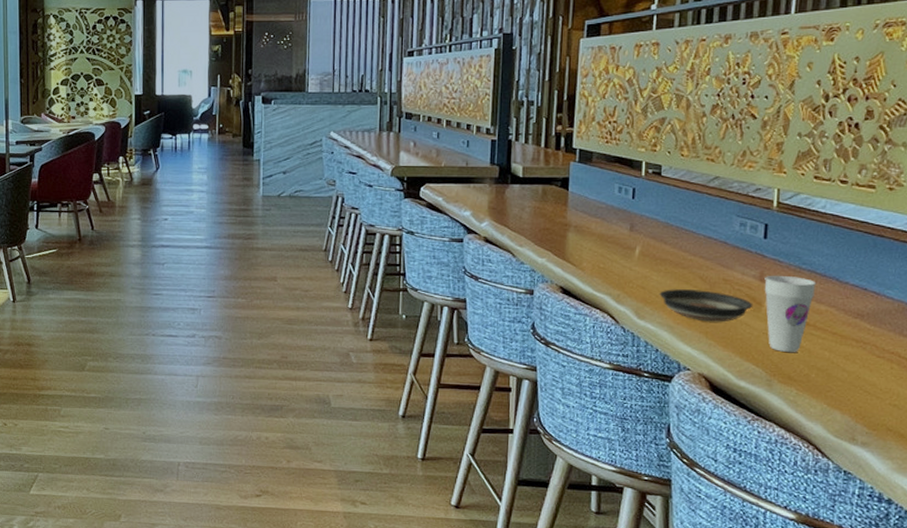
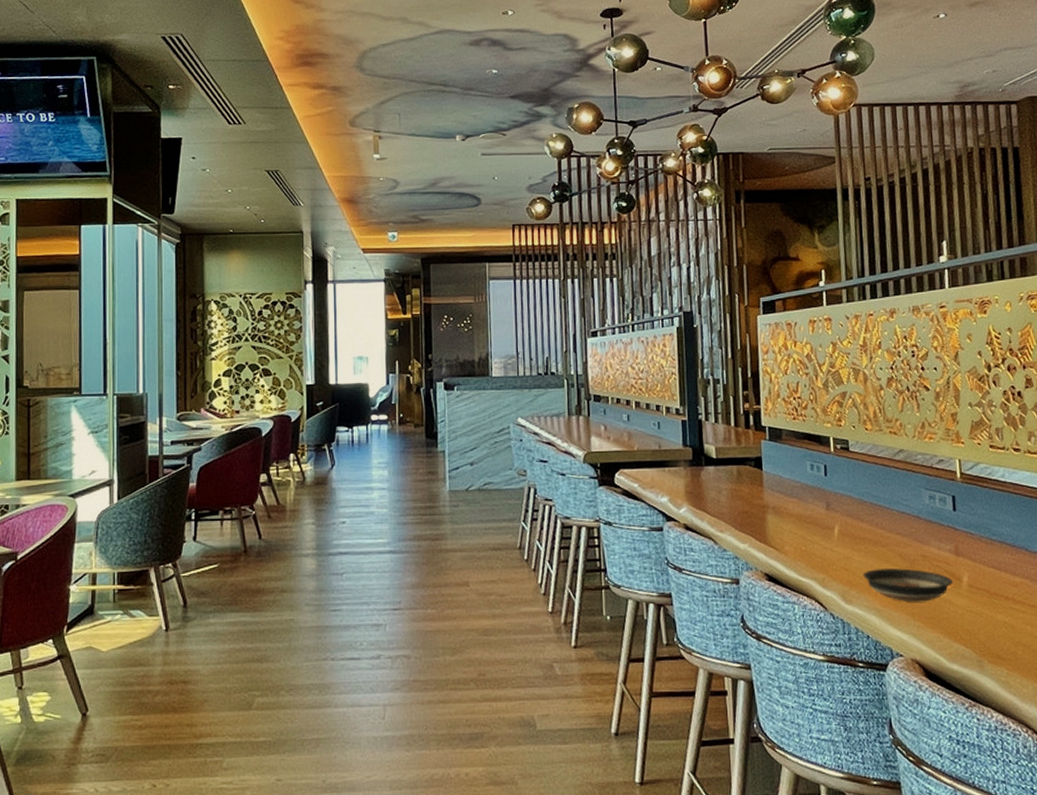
cup: present [764,275,817,353] -> none [960,548,1008,630]

